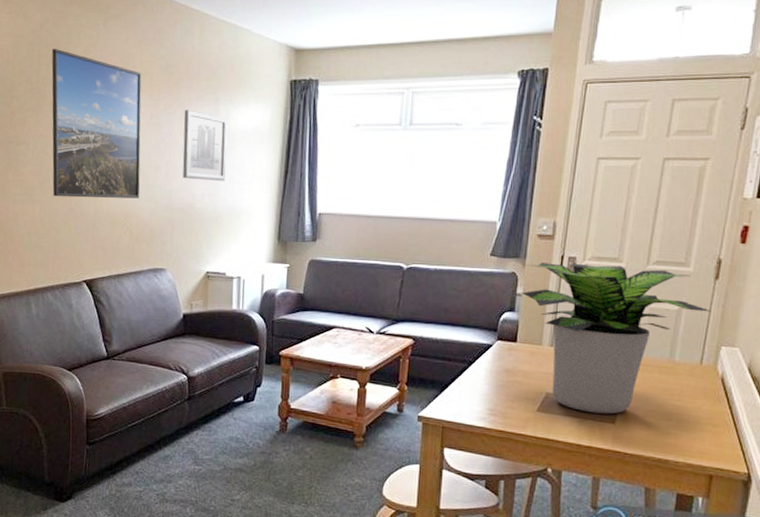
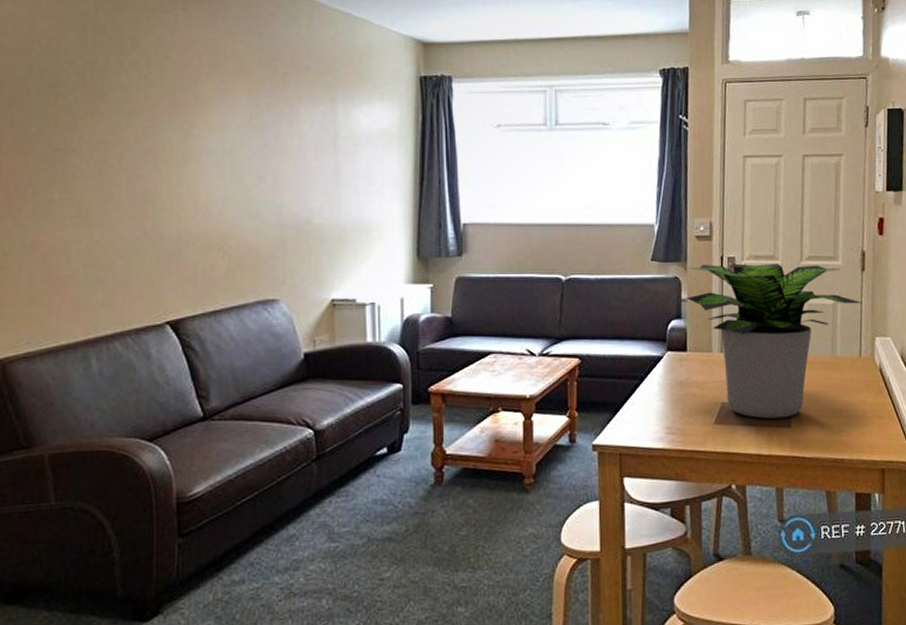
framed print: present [51,48,142,199] -> none [112,34,240,218]
wall art: present [183,110,228,181] -> none [292,109,350,191]

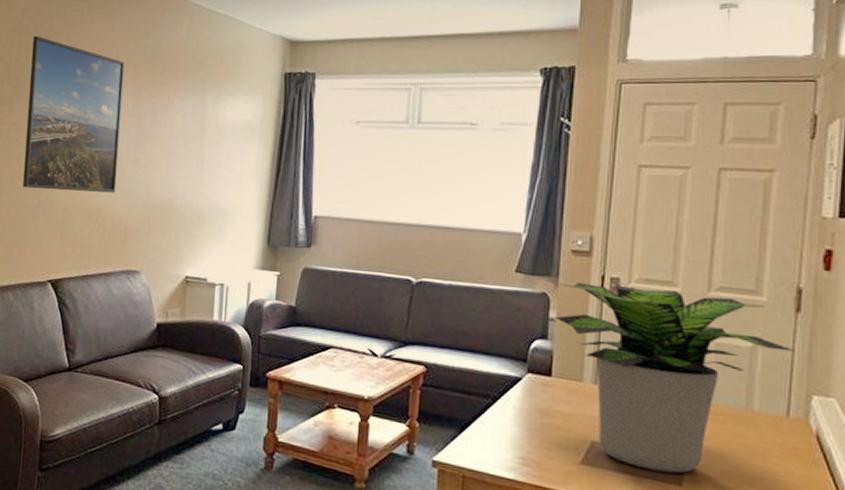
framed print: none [112,34,240,218] -> present [22,35,125,193]

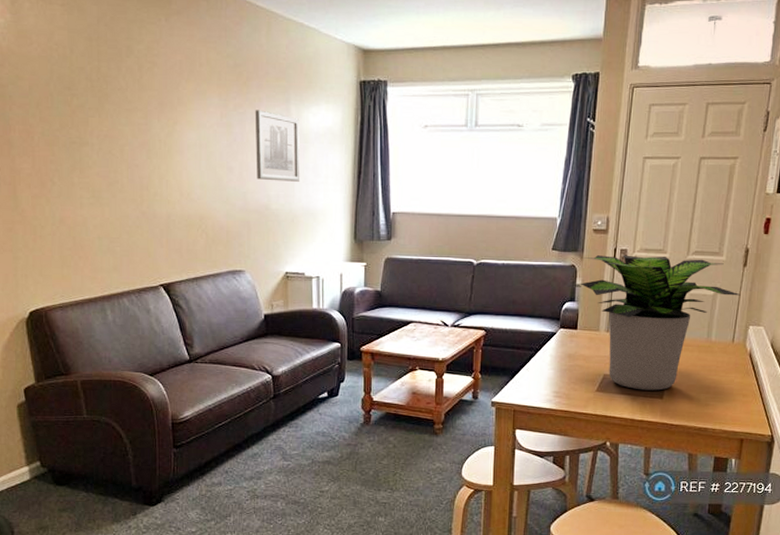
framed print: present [22,35,125,193] -> none [112,44,214,201]
wall art: none [163,101,216,177] -> present [255,110,300,182]

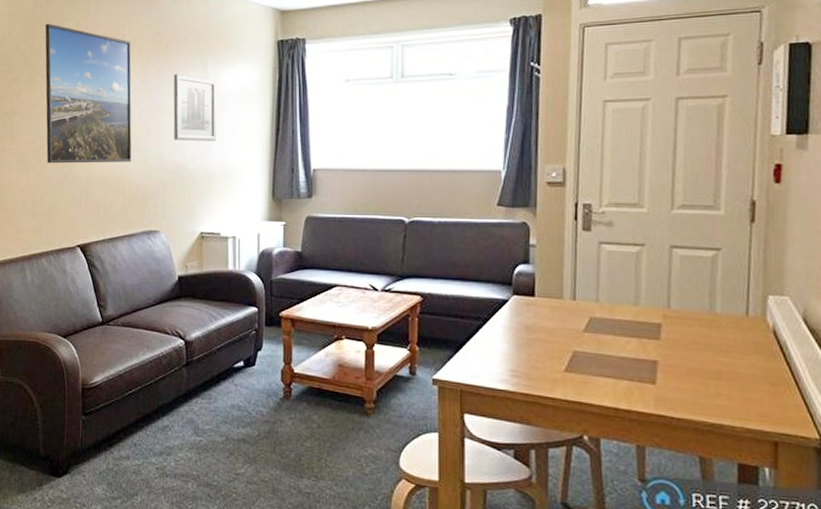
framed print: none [112,44,214,201] -> present [45,23,132,164]
potted plant: present [581,255,741,391] -> none [536,210,751,374]

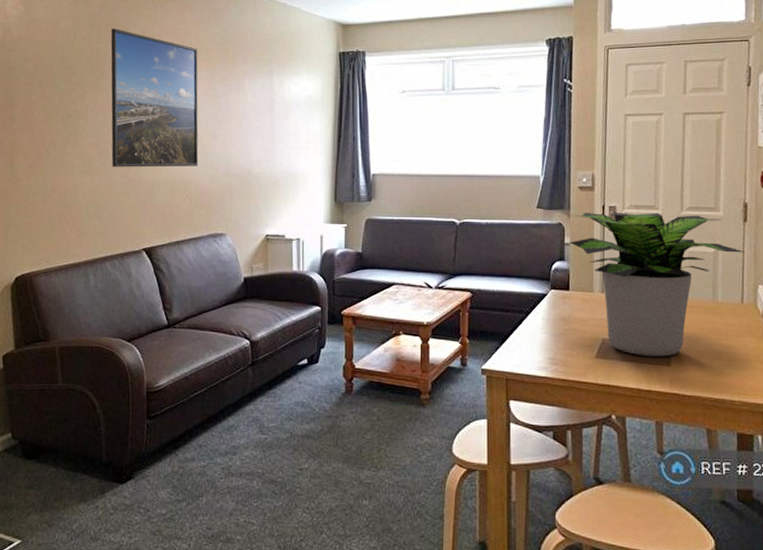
wall art: present [173,74,217,141] -> none [239,81,282,147]
potted plant: none [536,210,751,374] -> present [570,212,745,357]

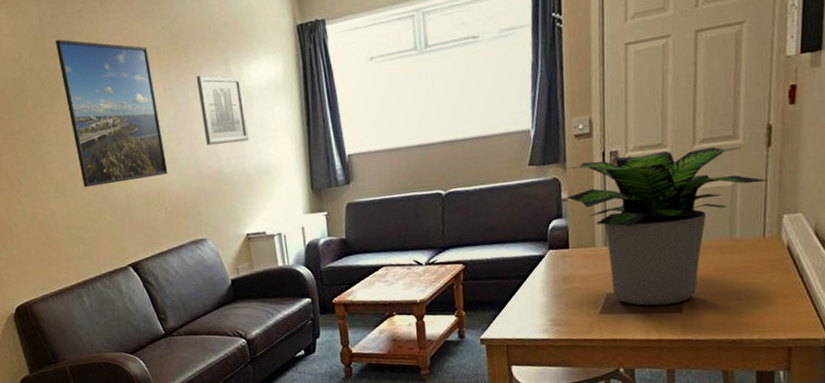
wall art: none [239,81,282,147] -> present [196,75,250,146]

